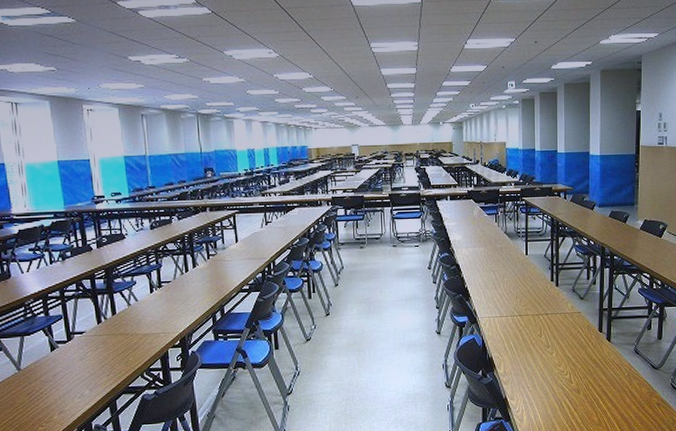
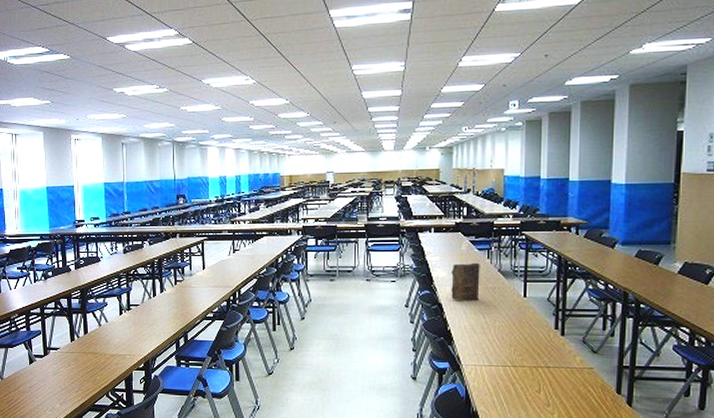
book: none [466,226,490,260] -> present [451,262,480,300]

